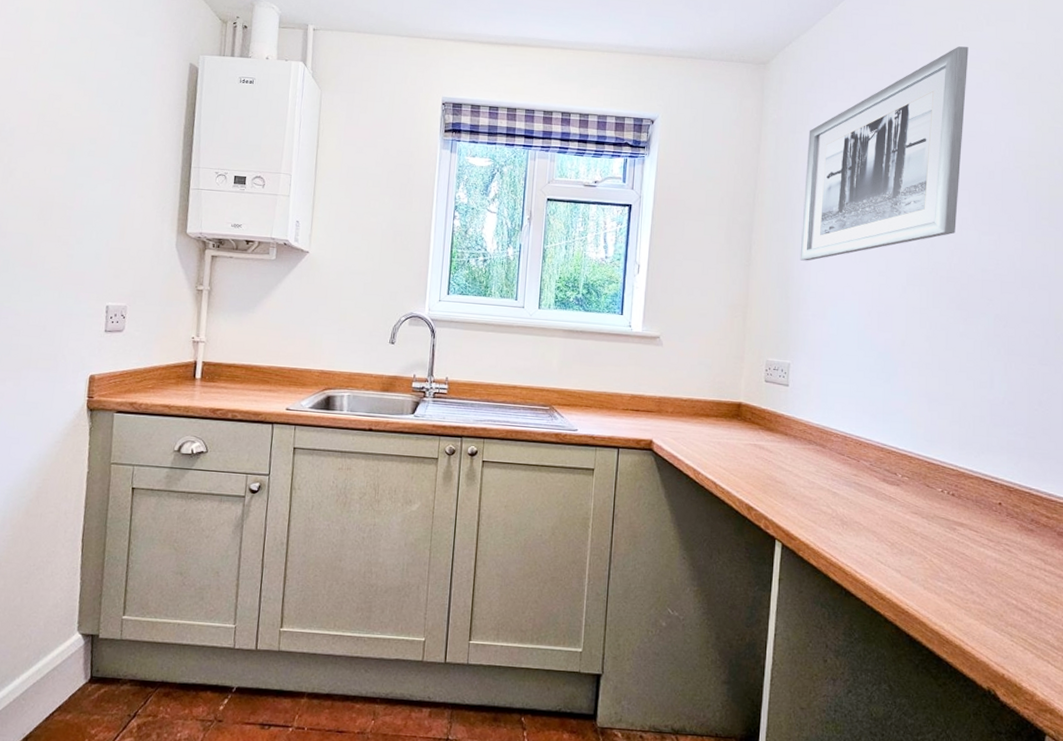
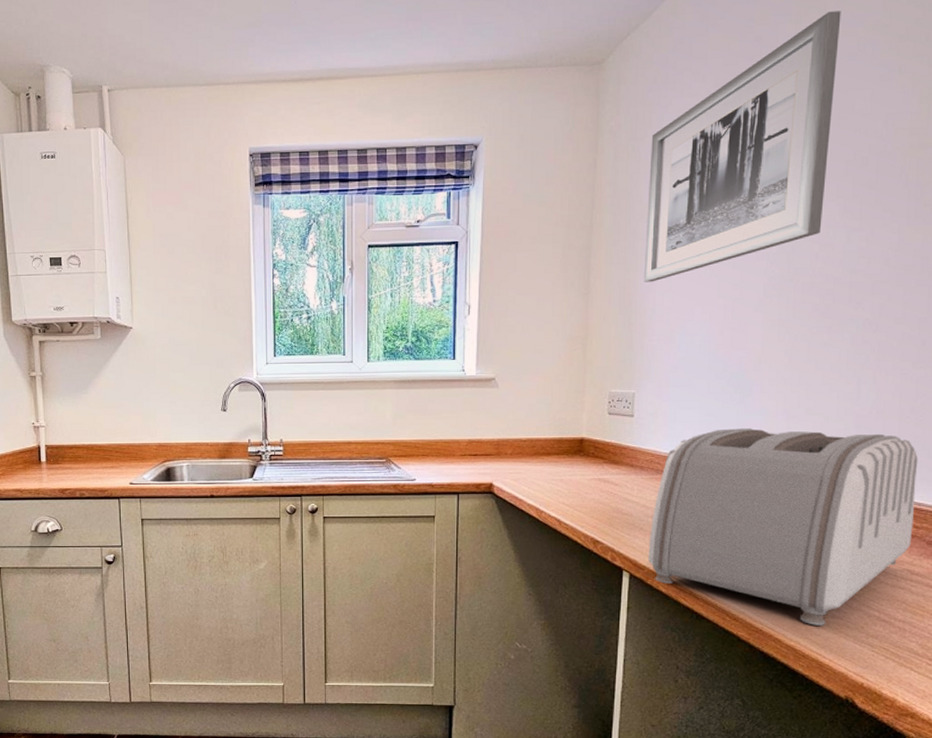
toaster: none [800,406,1047,611] -> present [648,428,918,626]

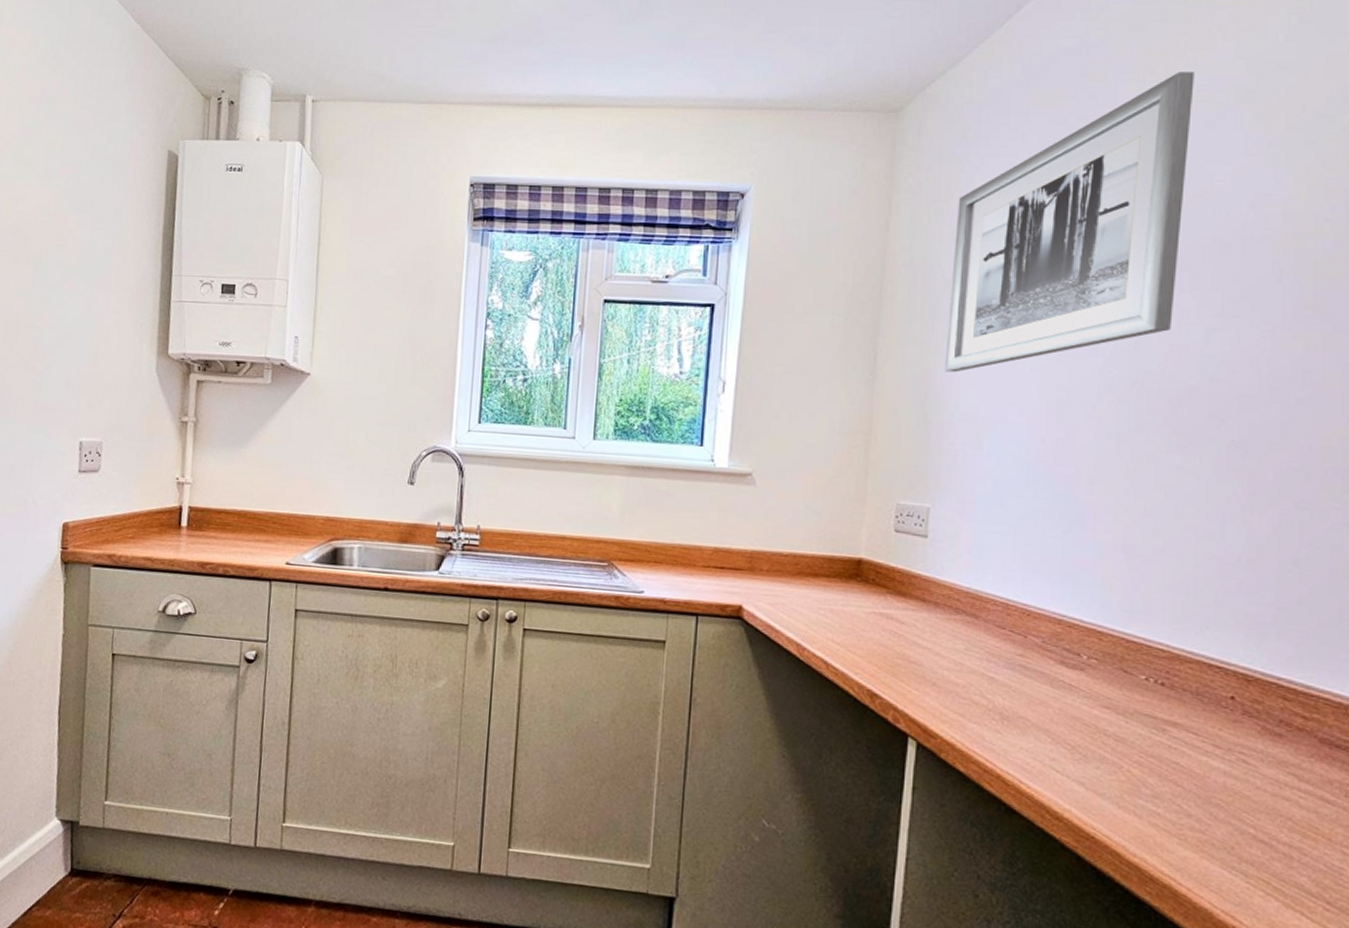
toaster: present [648,428,918,626] -> none [942,564,1305,840]

